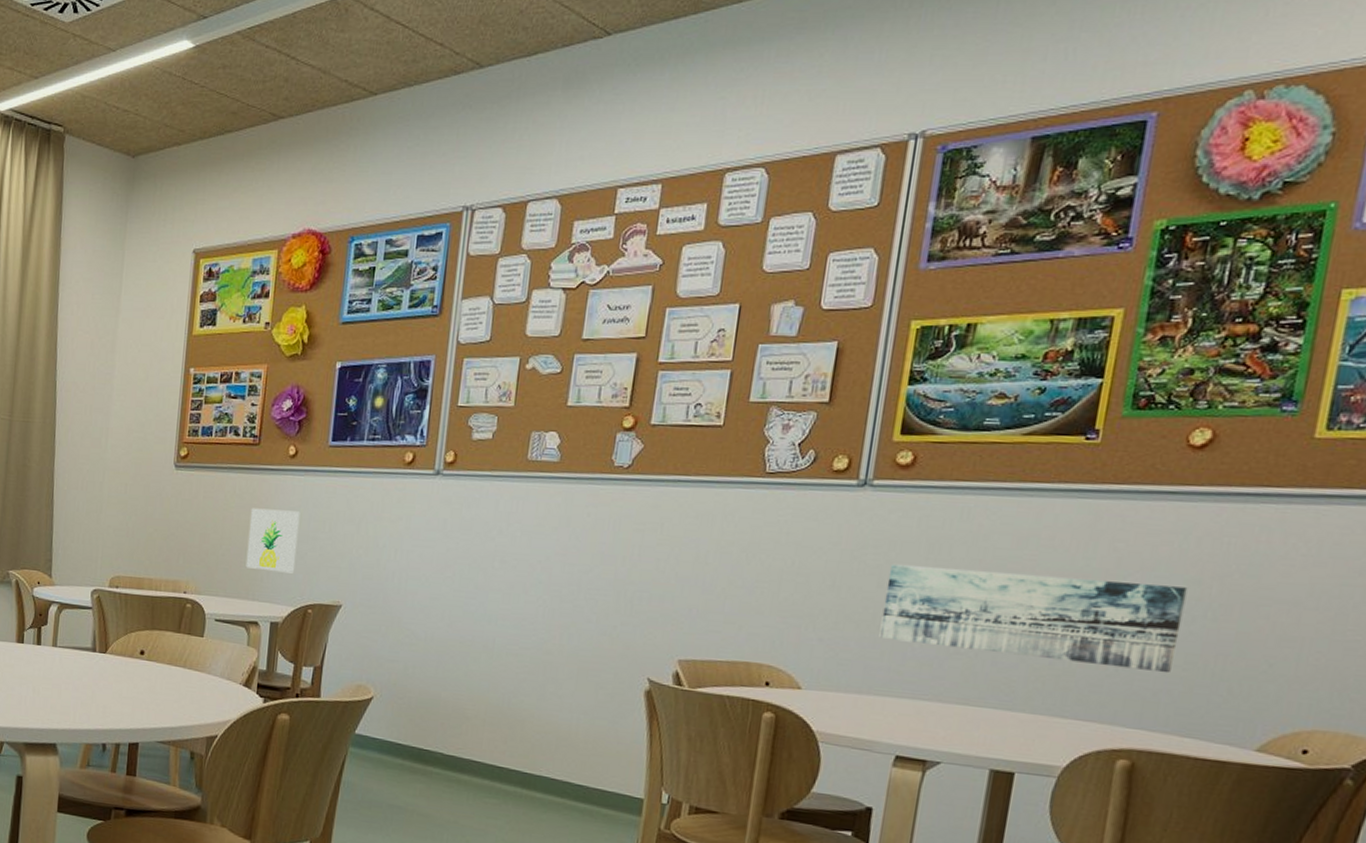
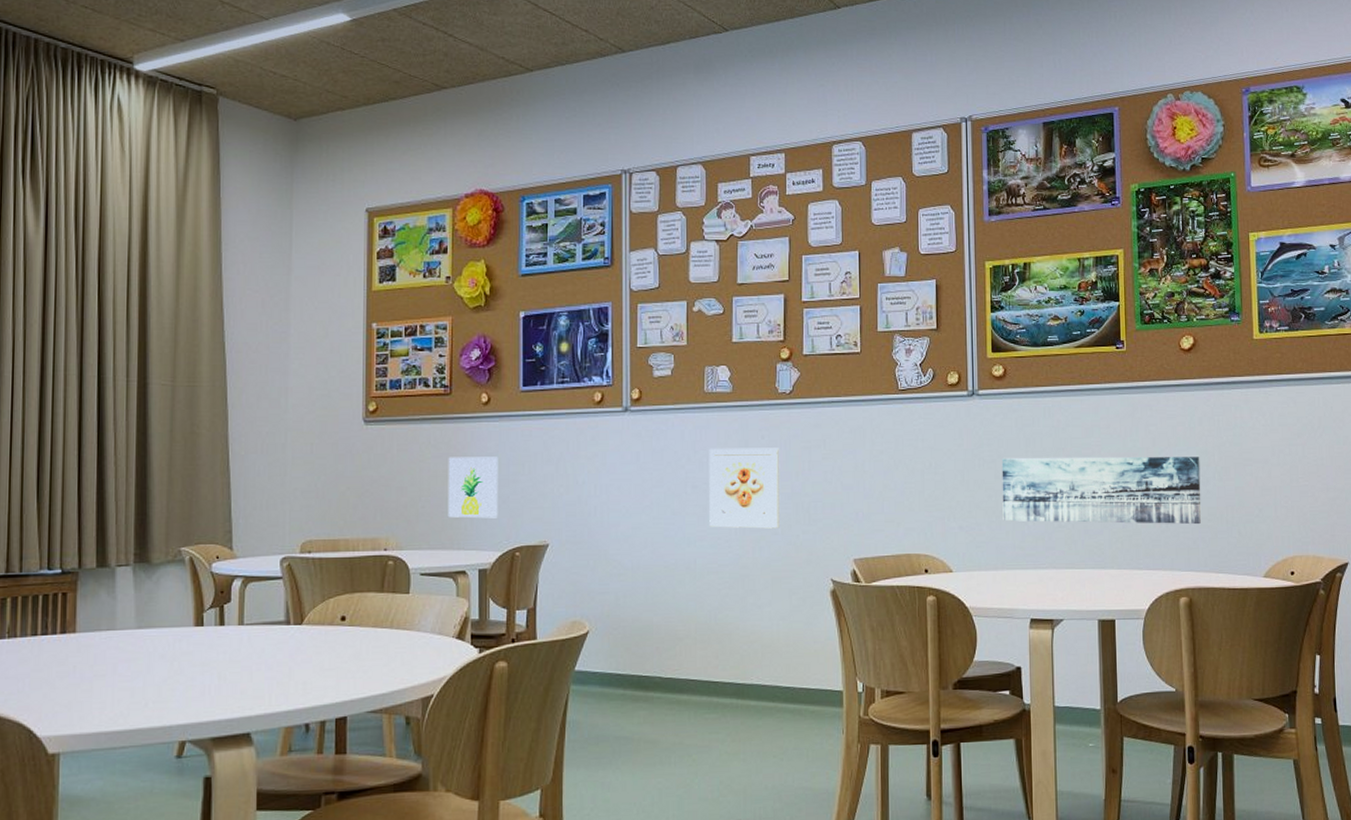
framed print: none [515,521,608,616] -> present [709,447,780,529]

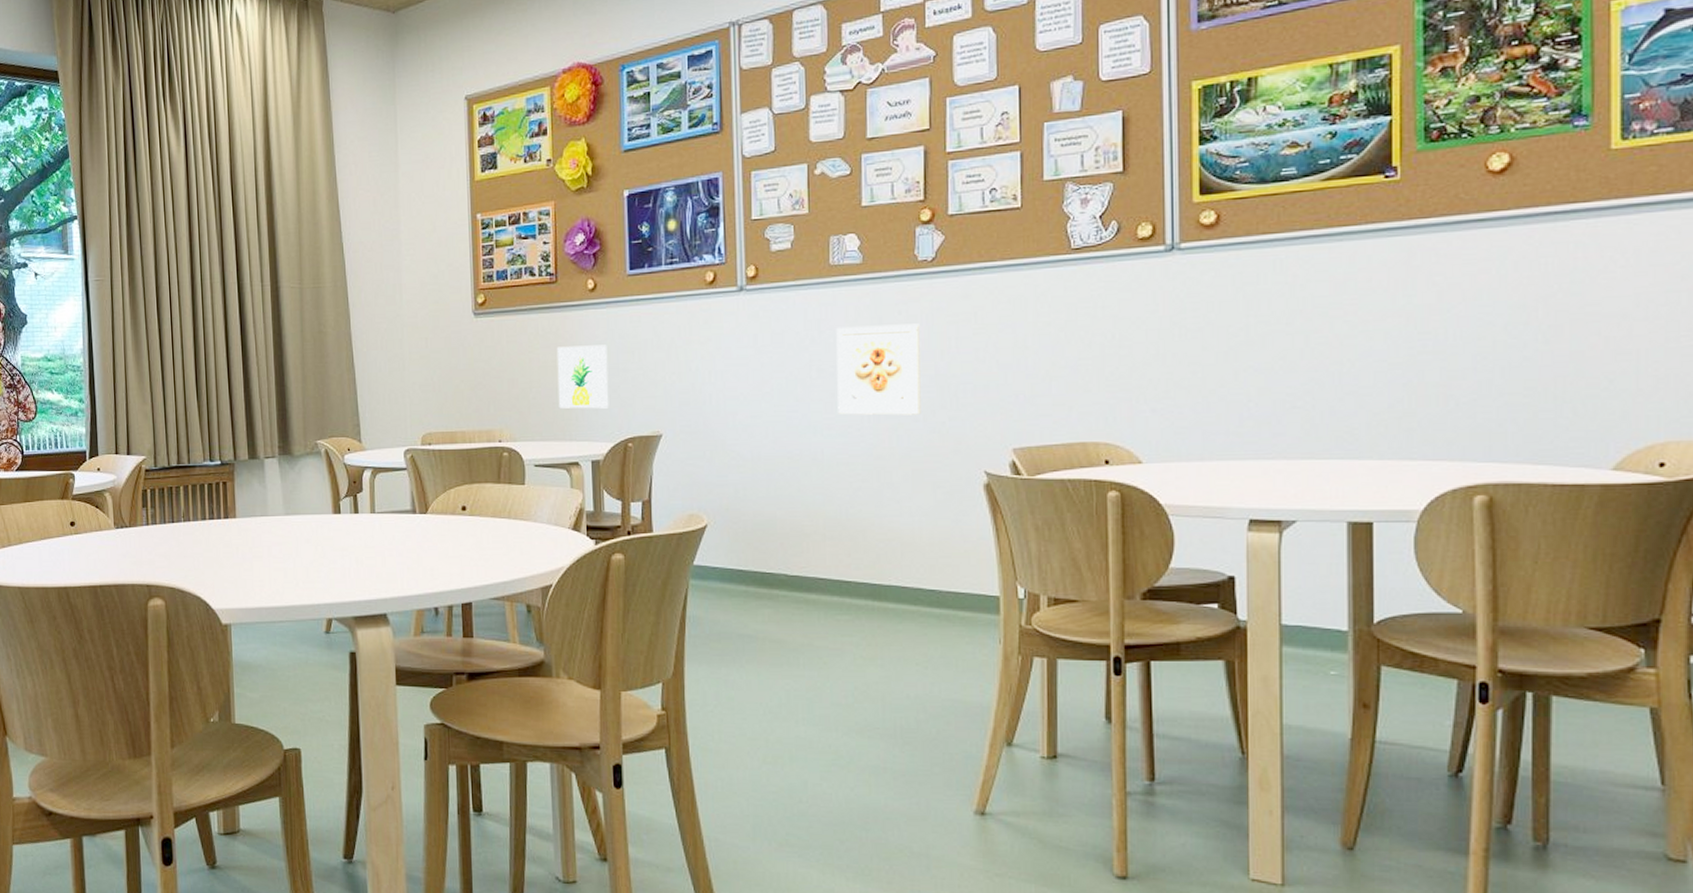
wall art: present [1001,457,1202,525] -> none [1211,313,1513,403]

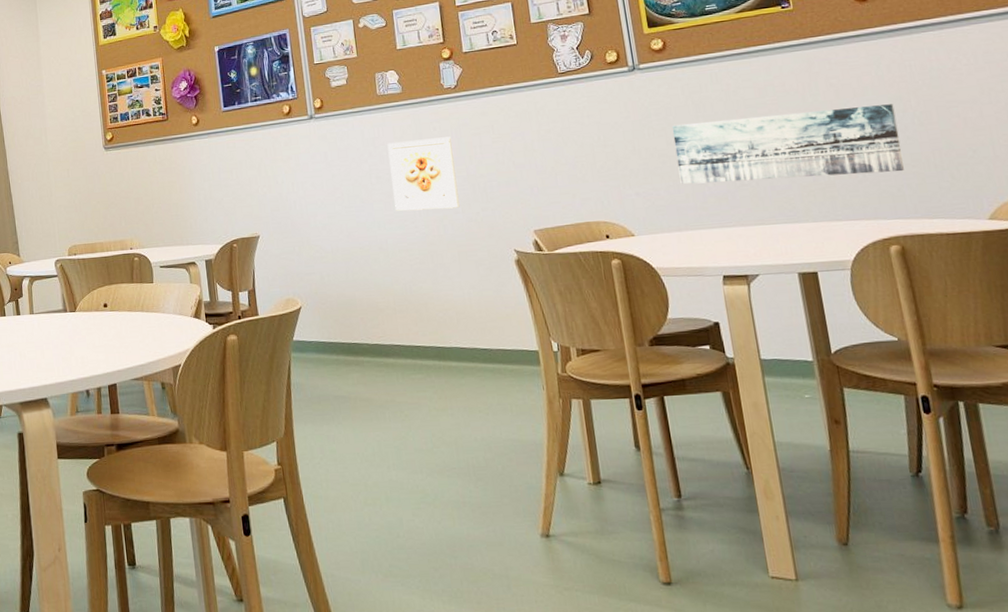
wall art: present [556,345,609,409] -> none [171,167,216,220]
wall art: none [1211,313,1513,403] -> present [671,104,905,185]

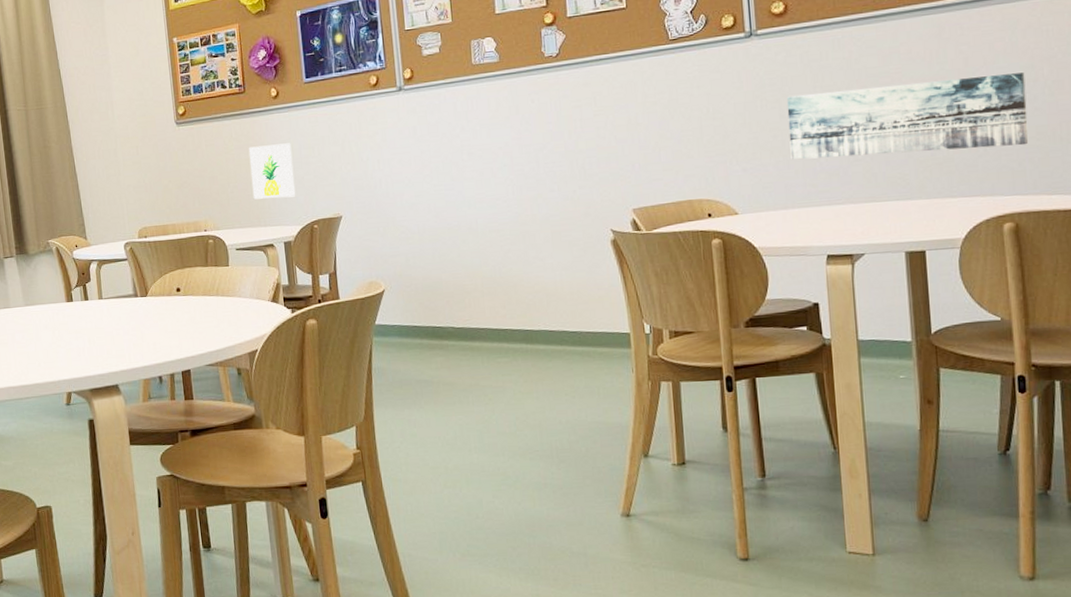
wall art: none [171,167,216,220] -> present [248,143,296,200]
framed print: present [387,136,460,211] -> none [481,109,556,189]

